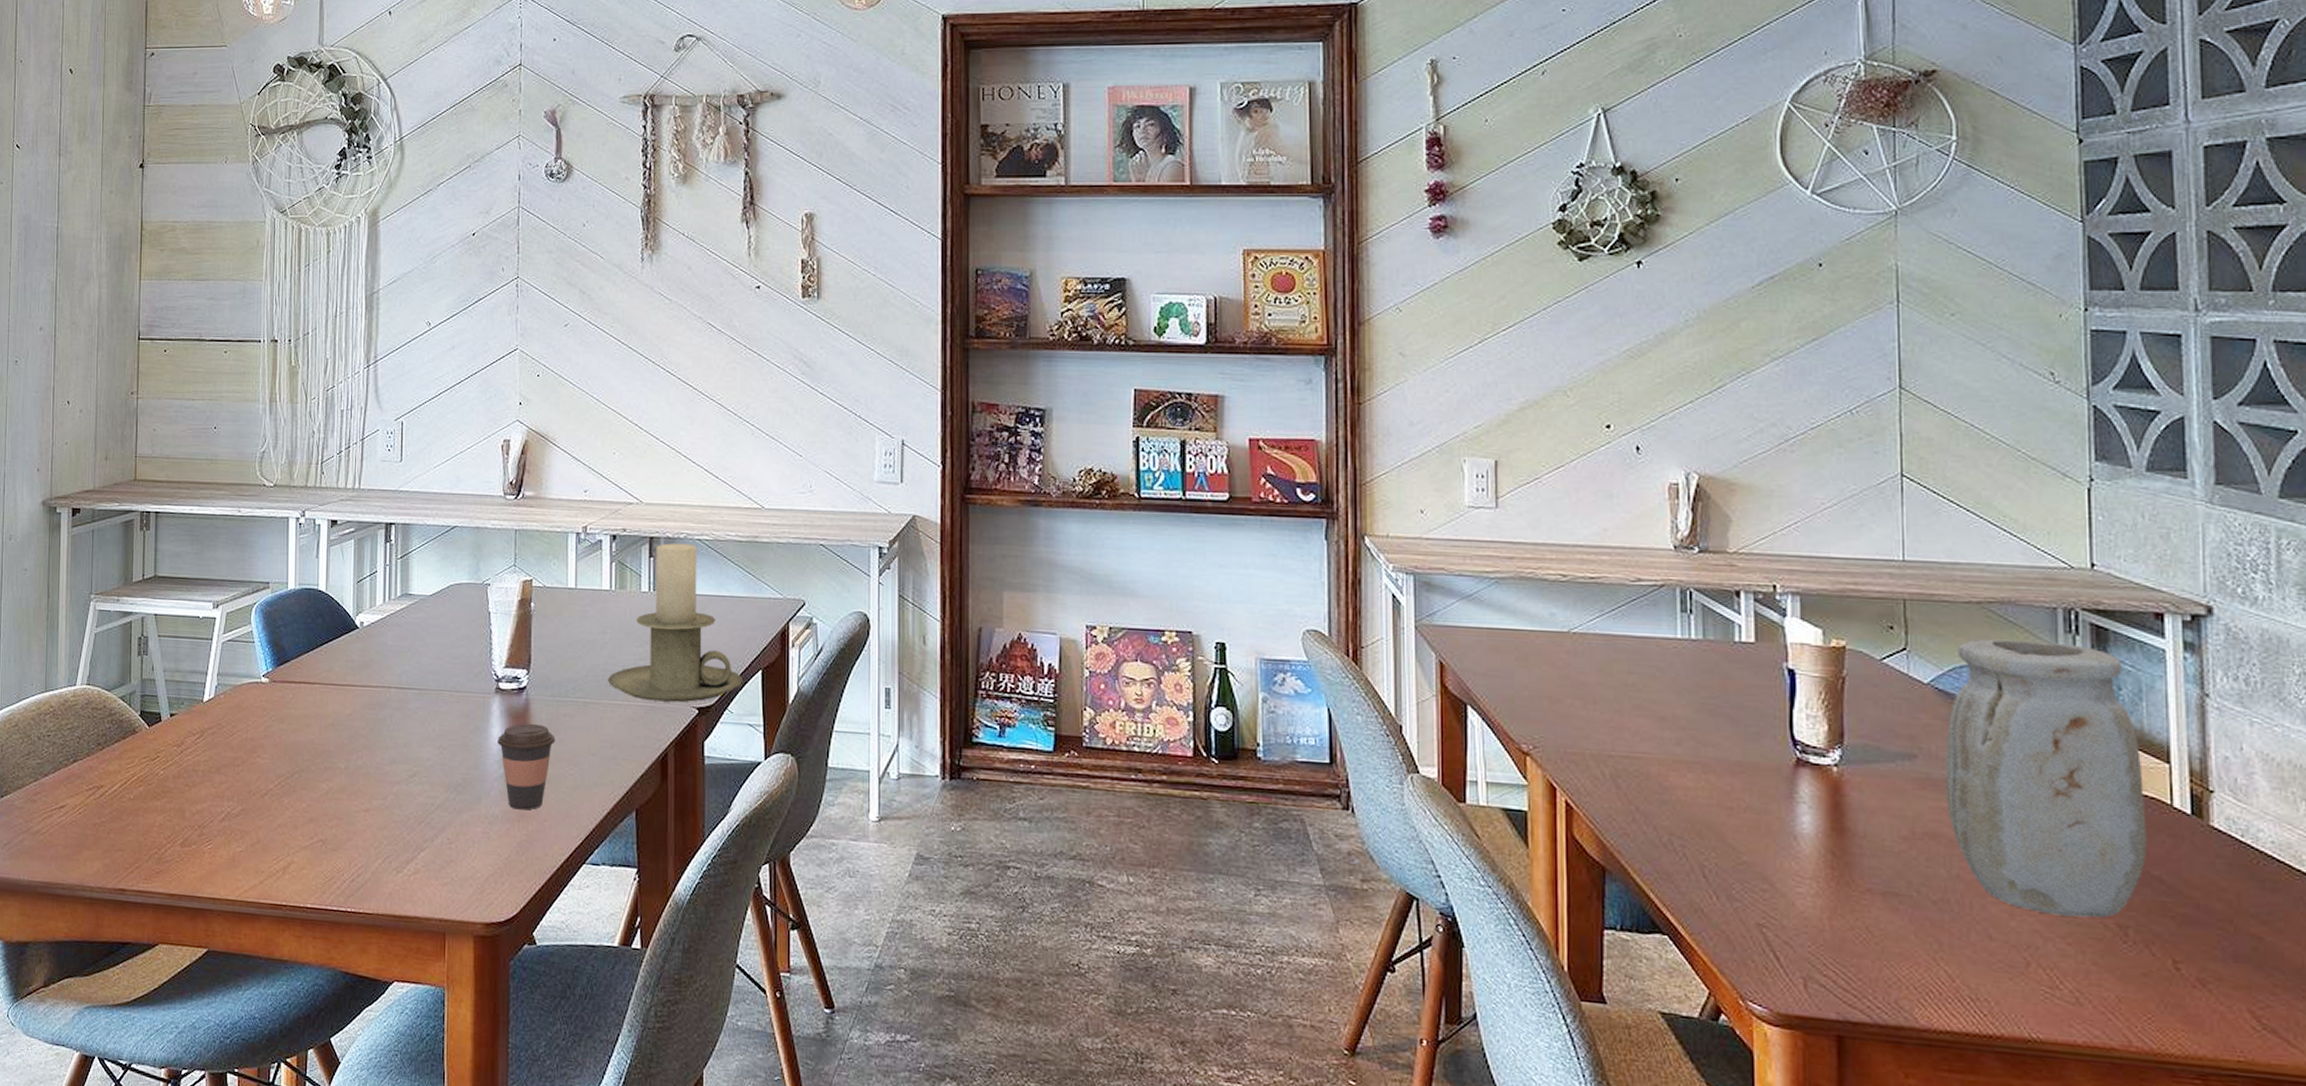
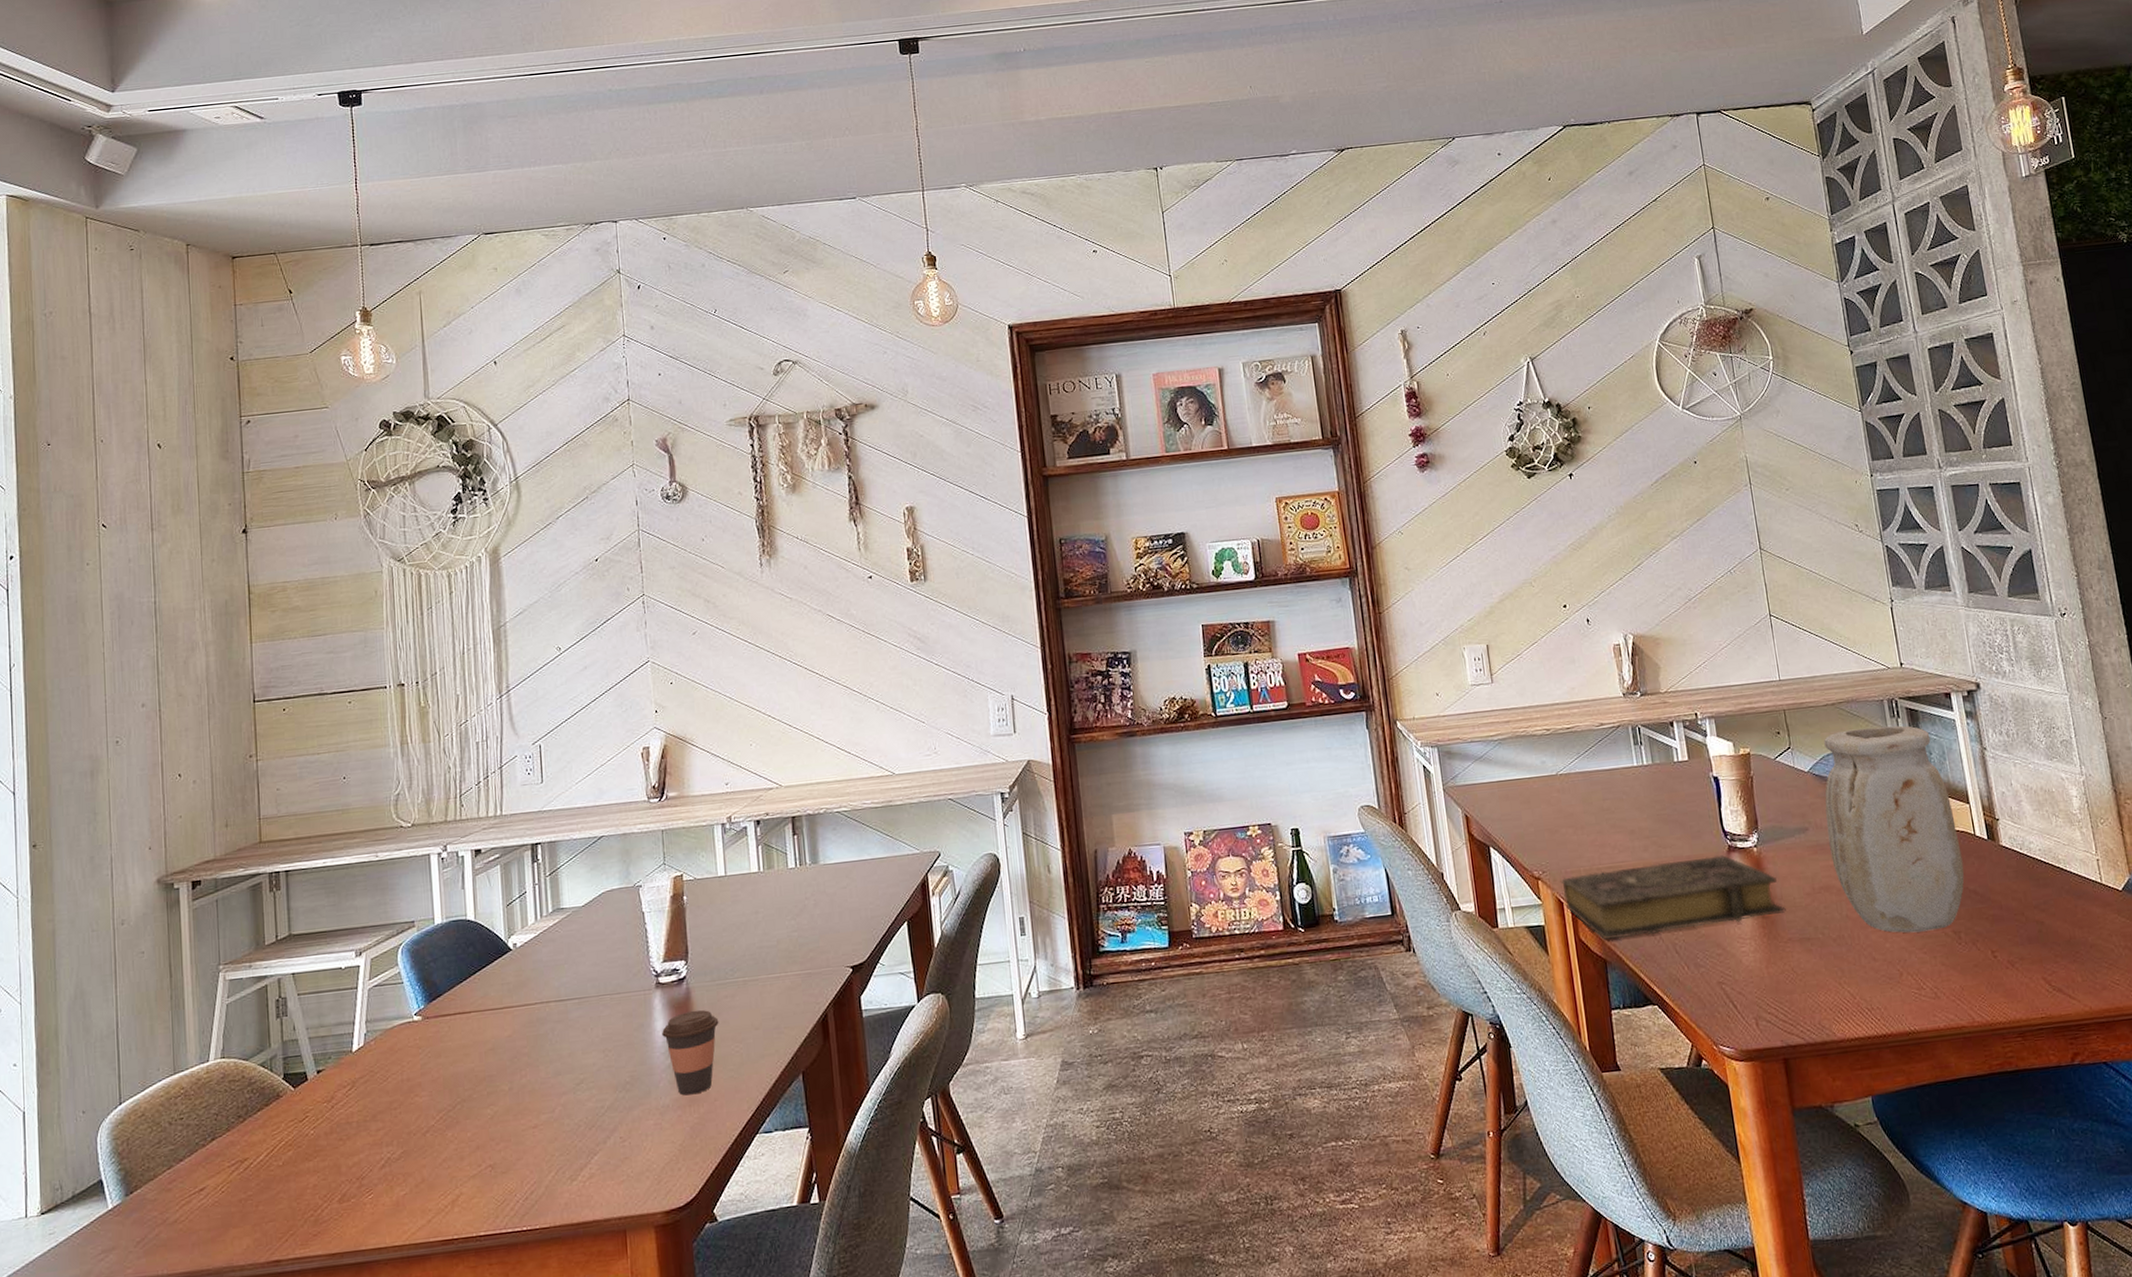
candle holder: present [607,543,744,703] -> none [763,817,892,969]
book: none [1556,759,1869,856] -> present [1560,855,1786,940]

